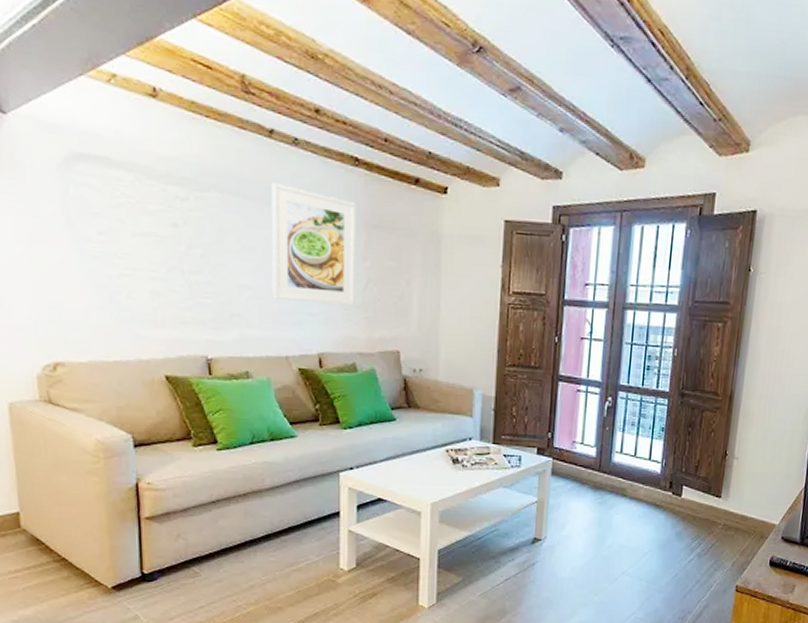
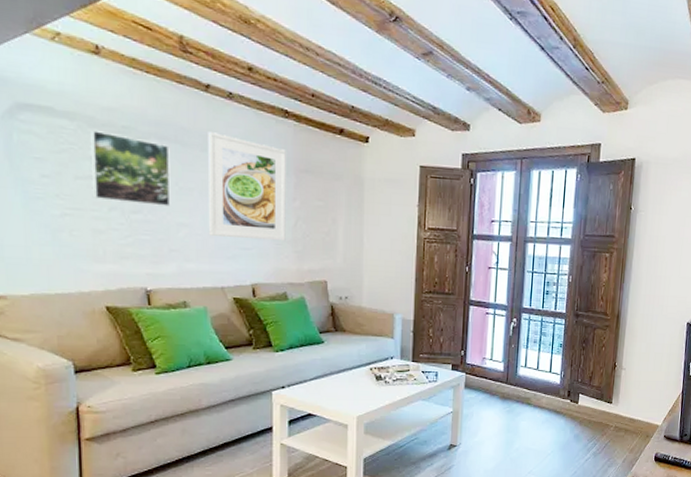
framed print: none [147,182,233,267] -> present [89,130,171,207]

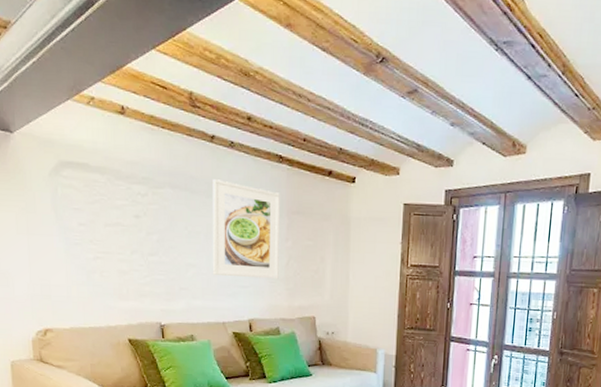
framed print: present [89,130,171,207] -> none [116,182,181,249]

